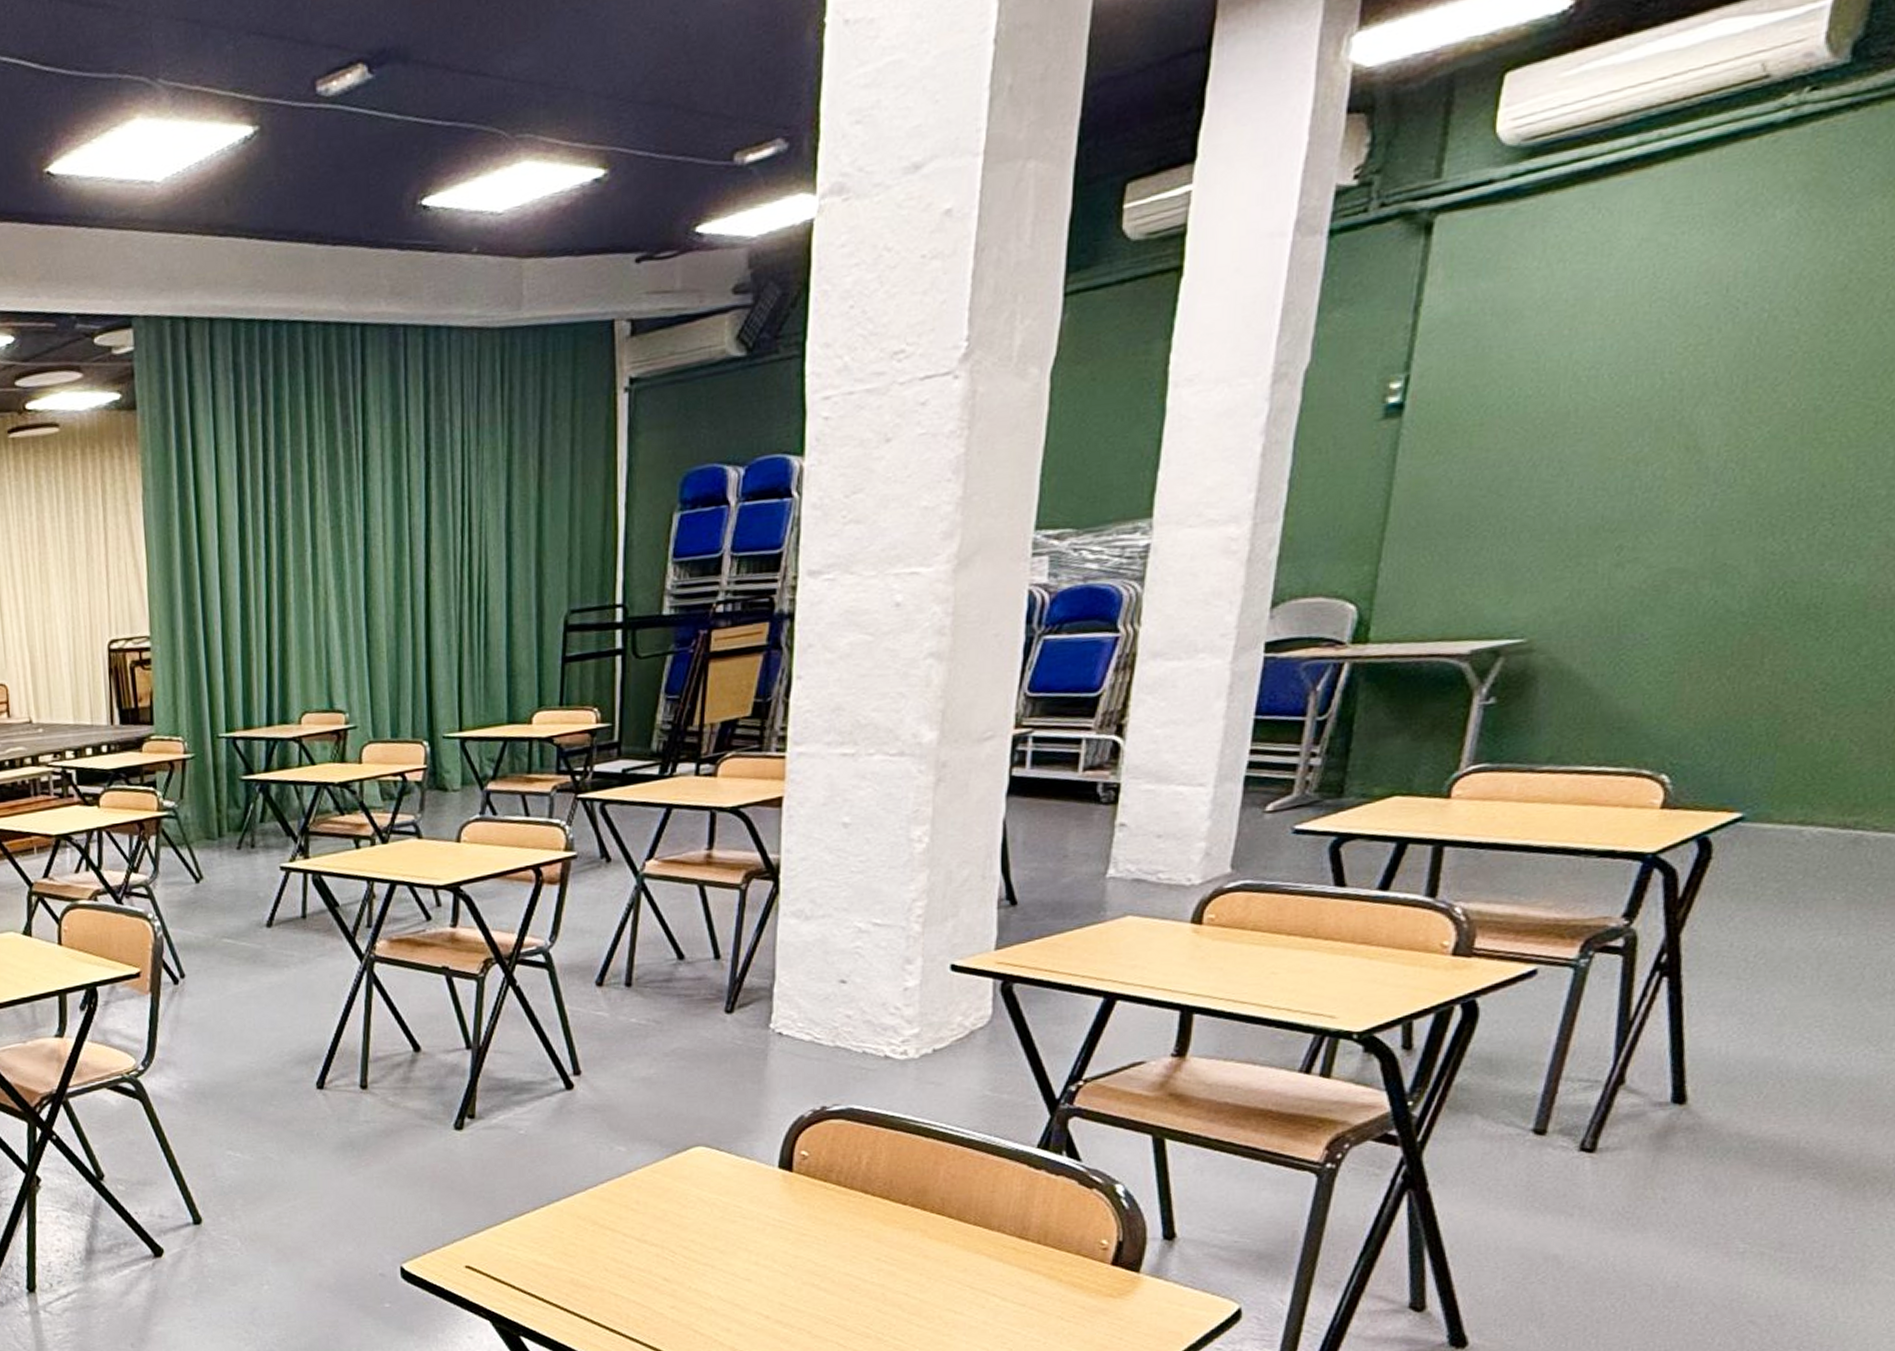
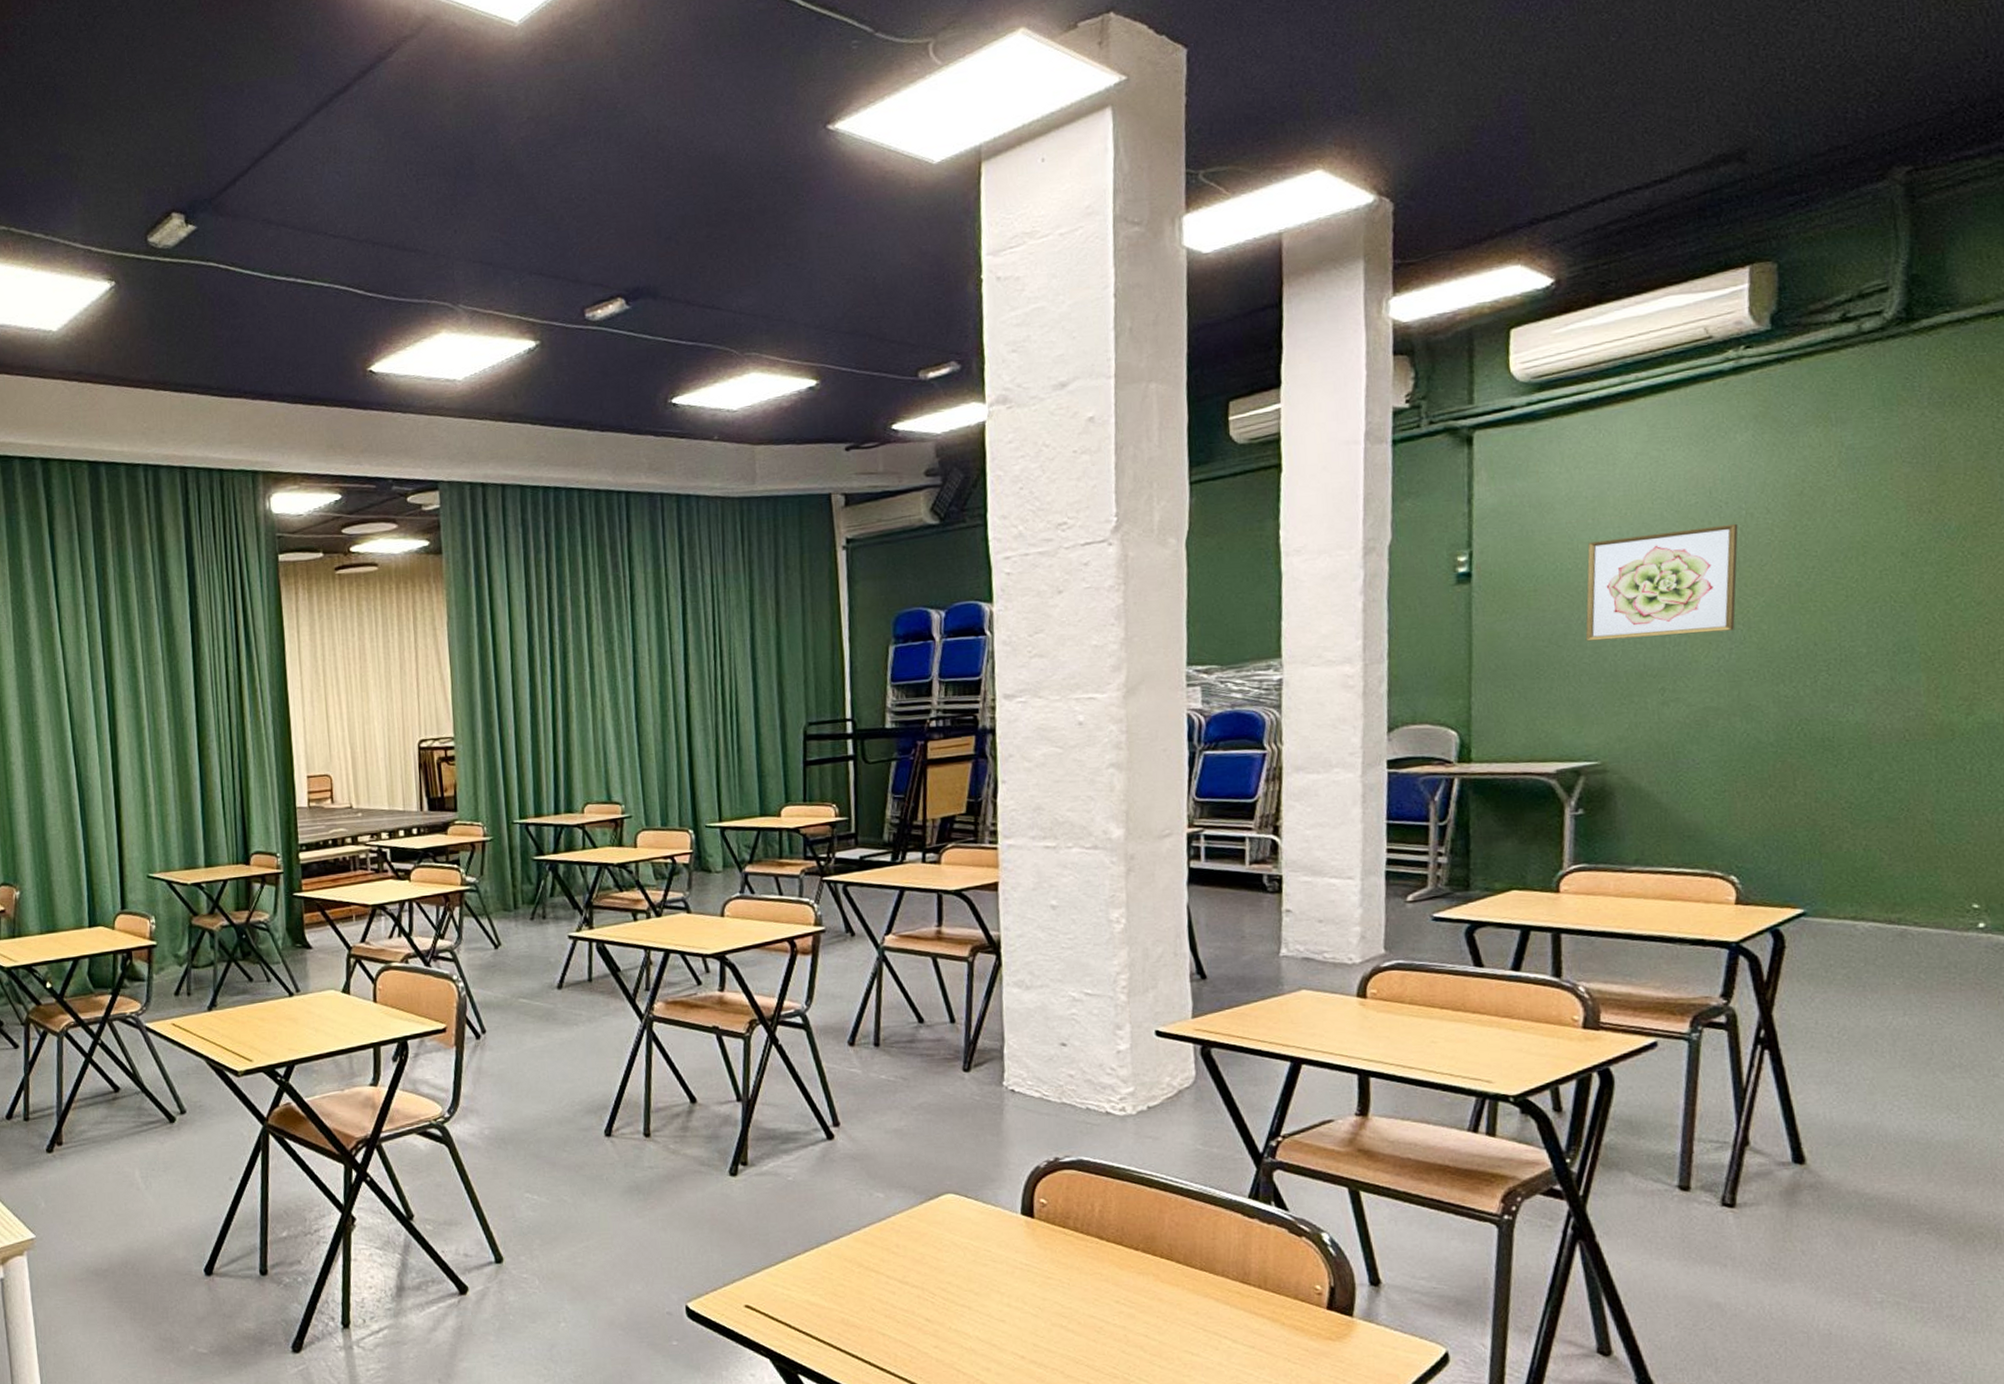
wall art: none [1534,330,1755,489] -> present [1585,523,1738,642]

